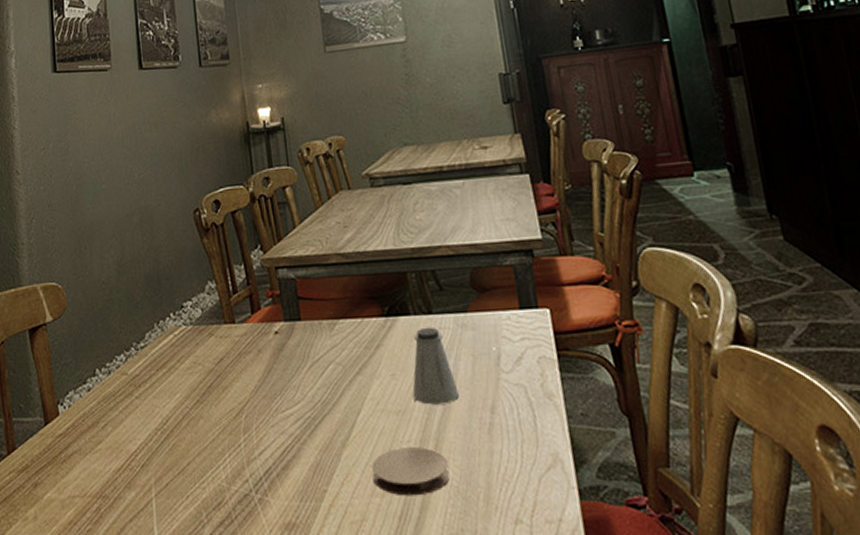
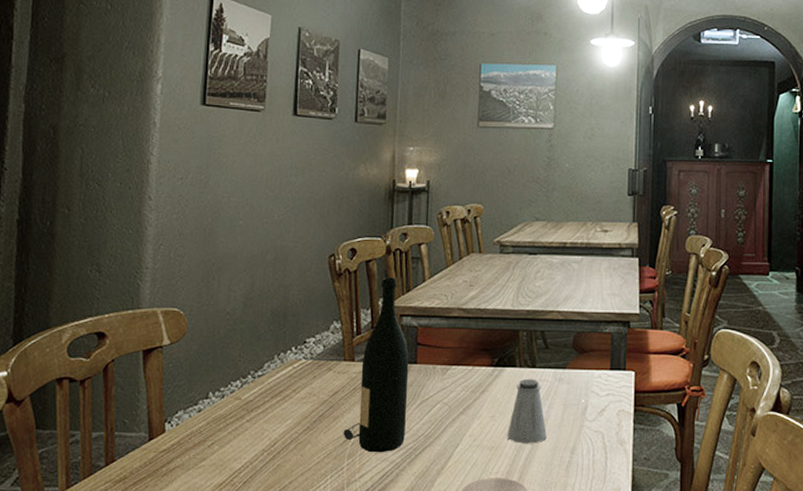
wine bottle: none [234,226,301,426] -> present [343,277,409,453]

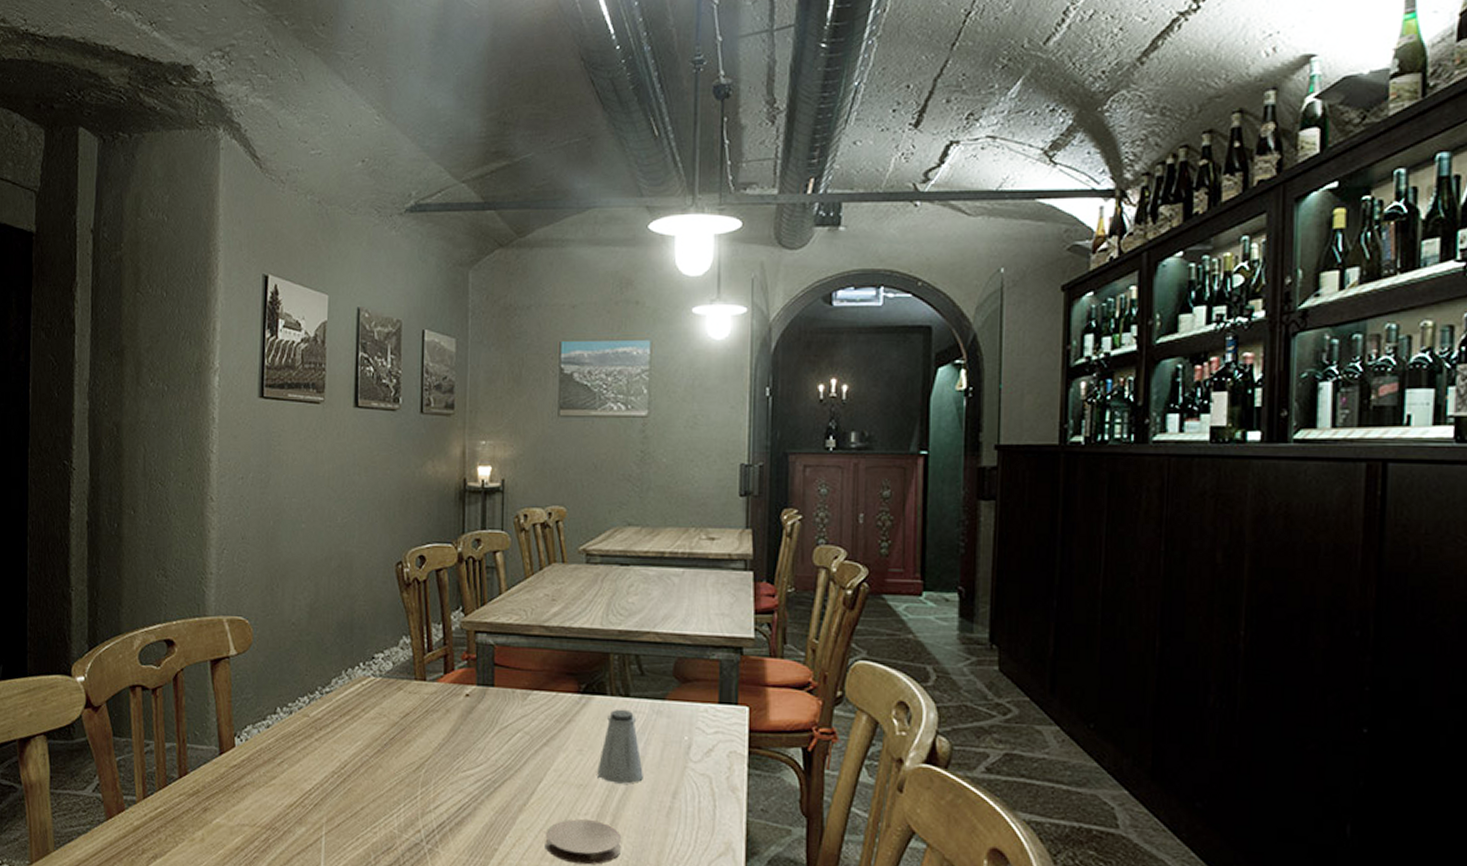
wine bottle: present [343,277,409,453] -> none [416,588,486,784]

